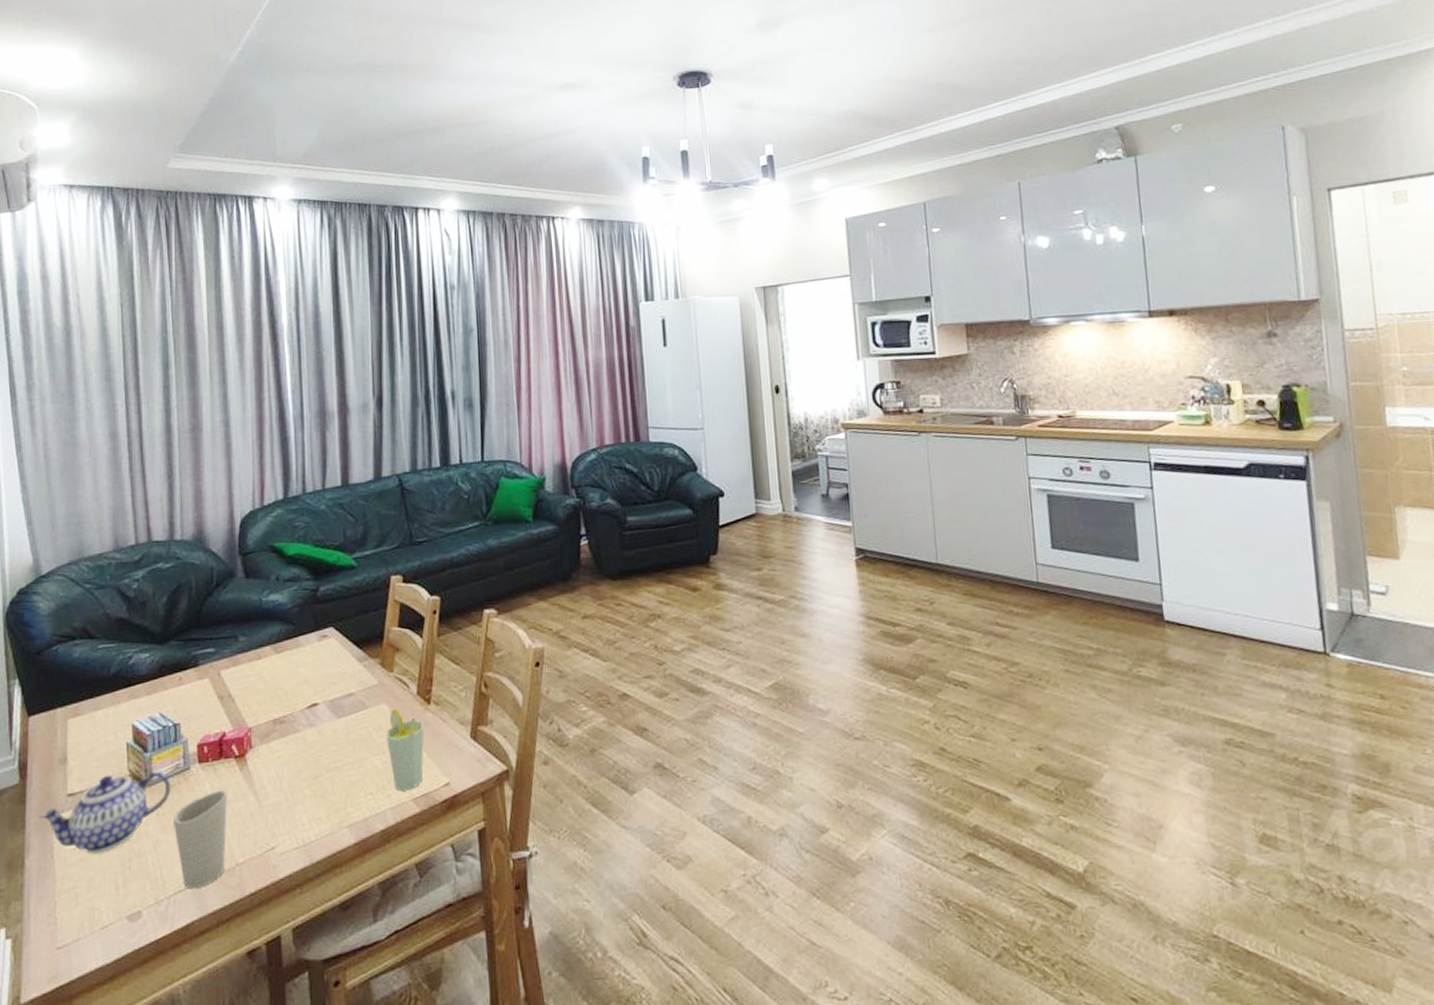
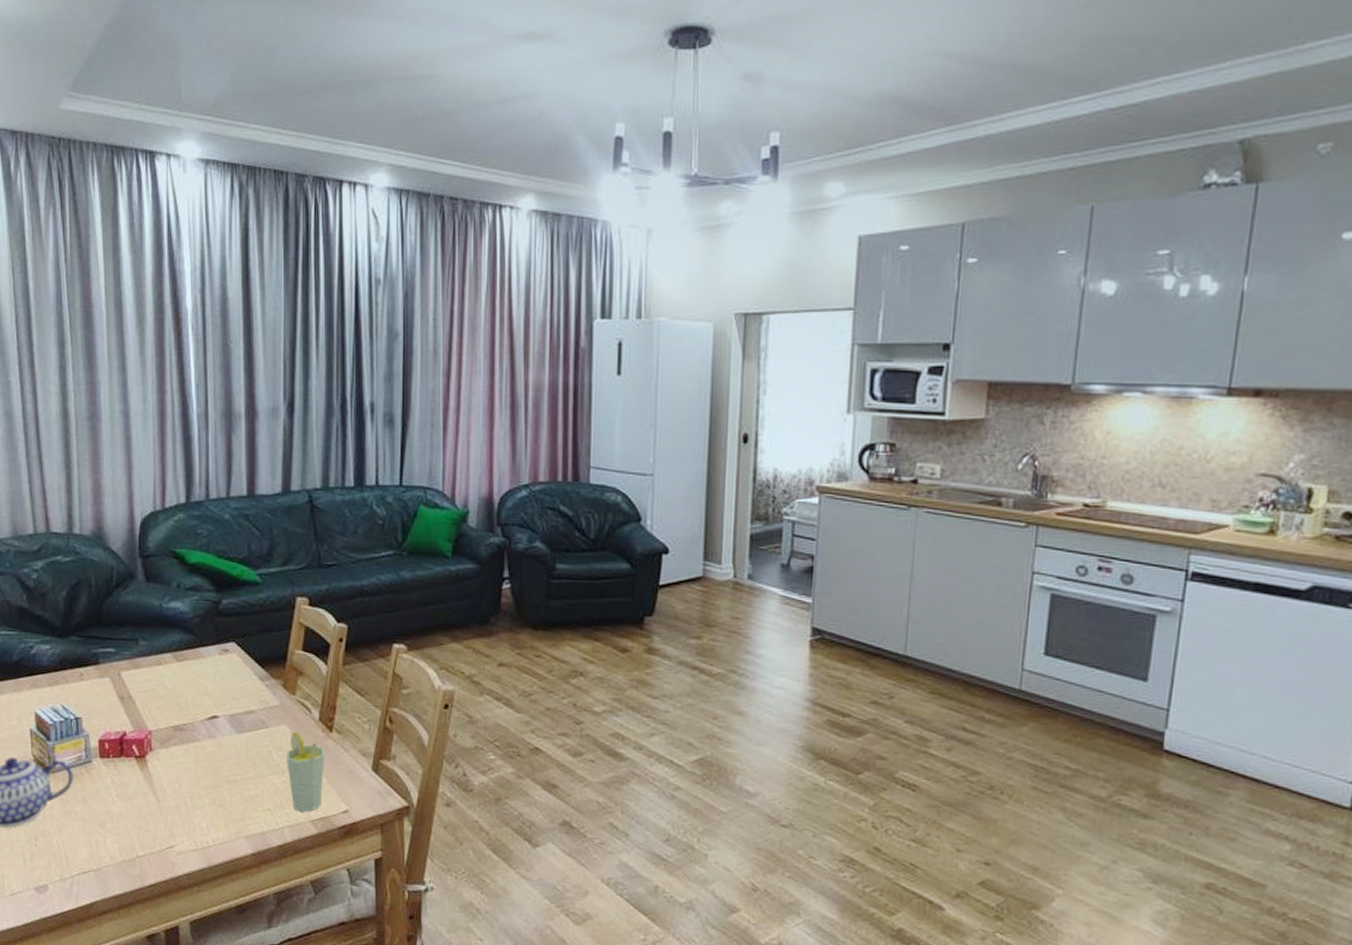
cup: present [172,789,227,889] -> none [75,785,128,873]

